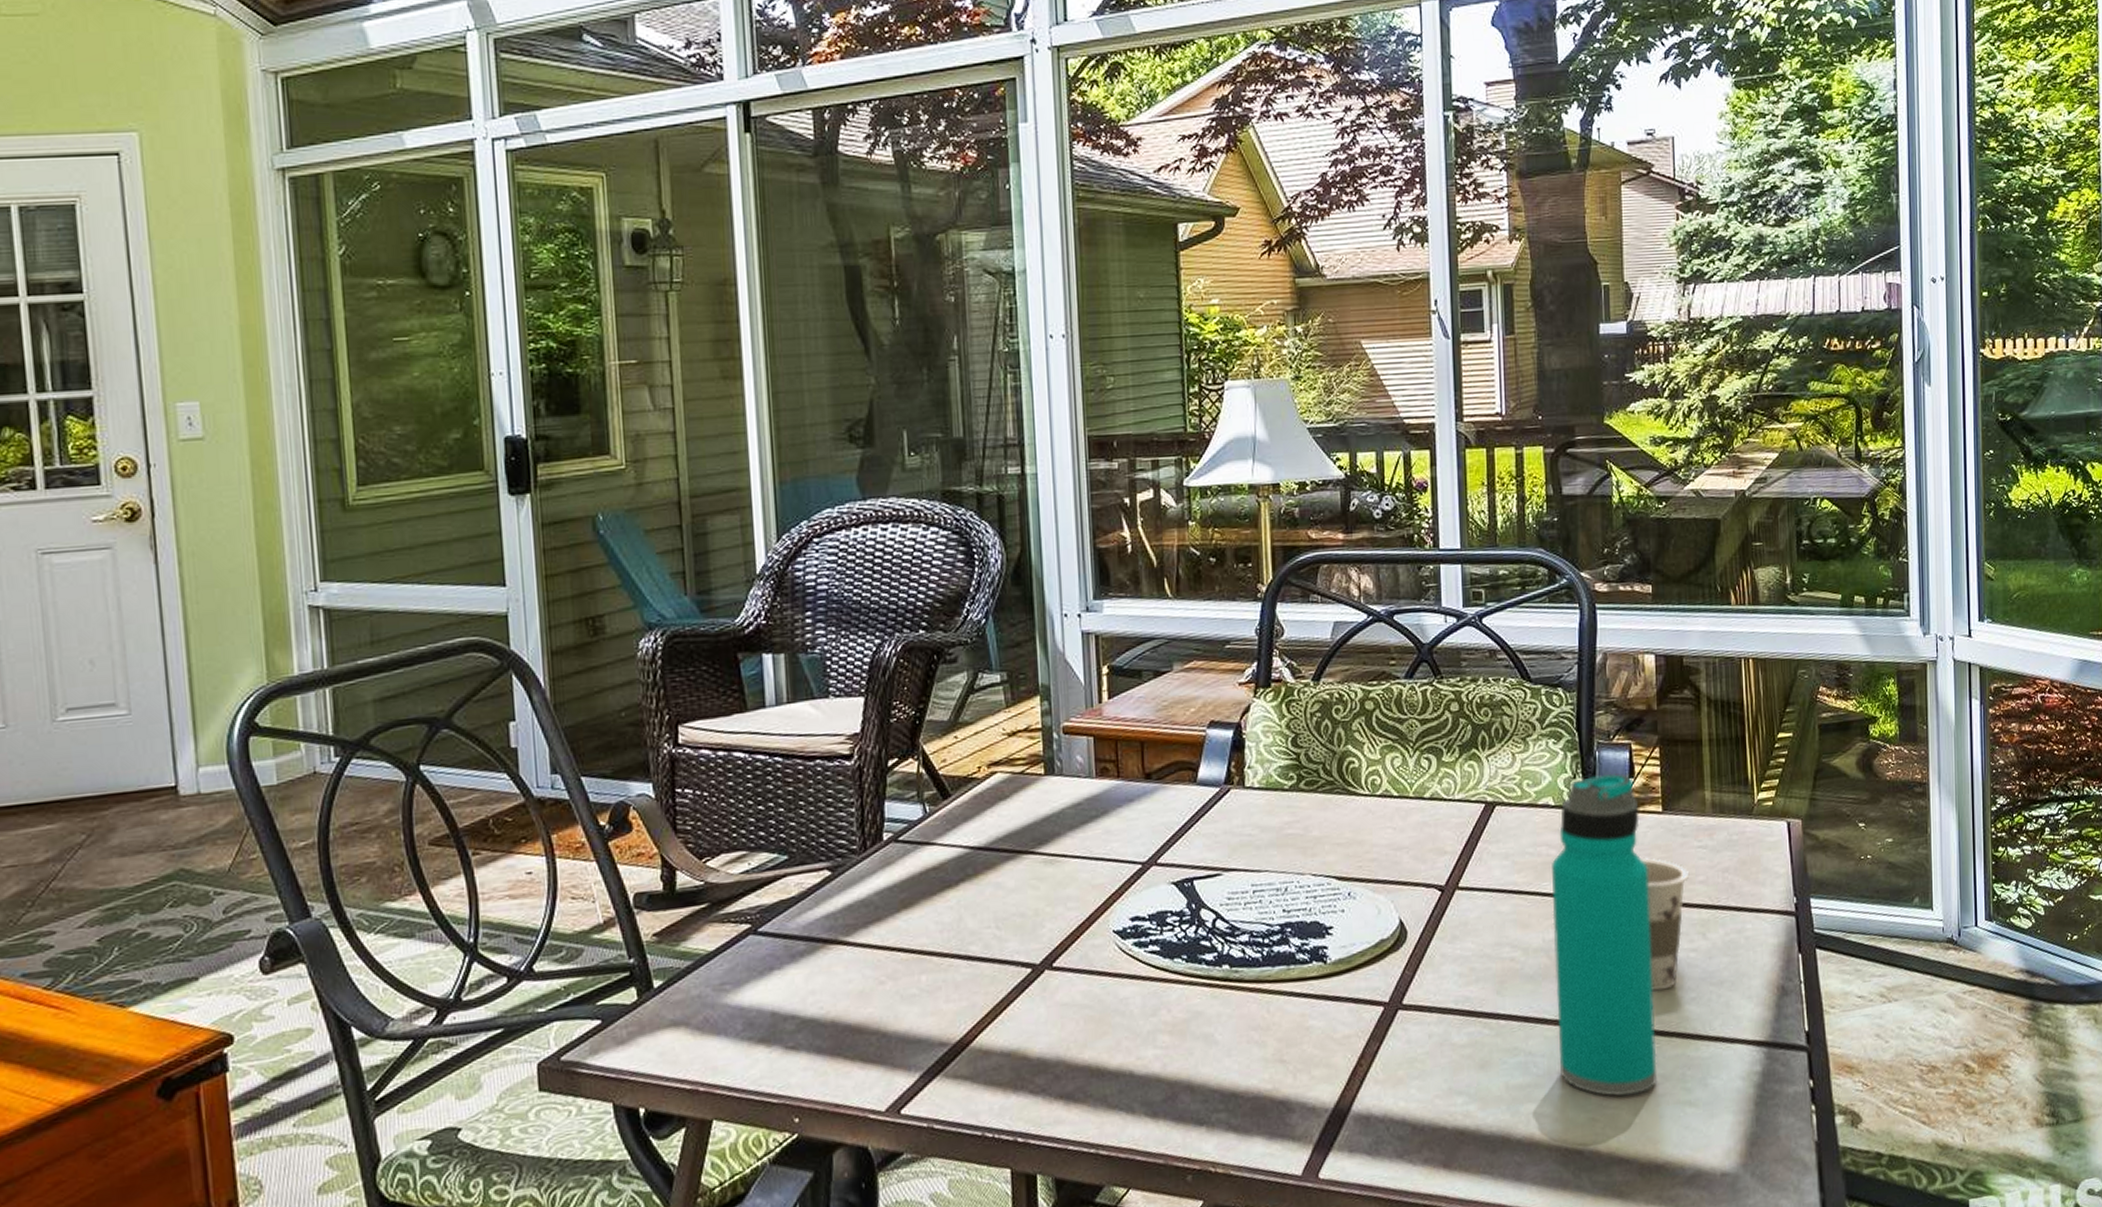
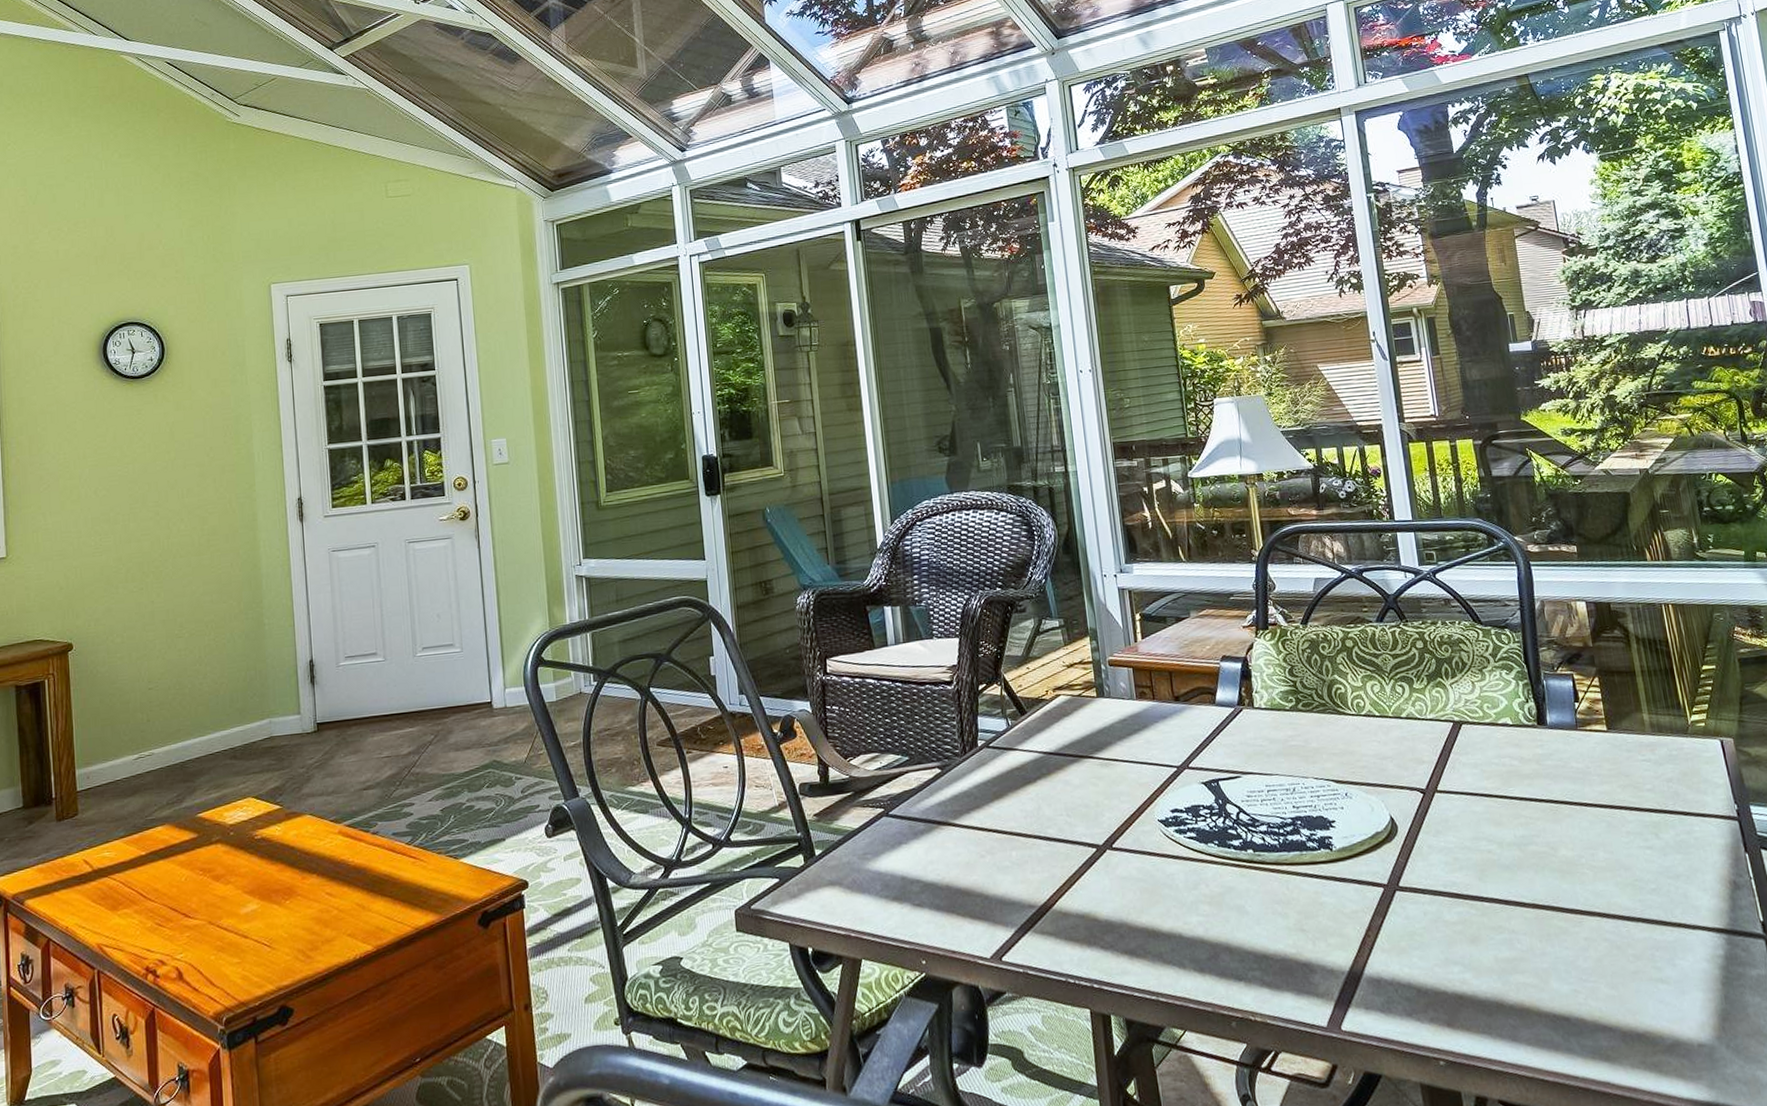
water bottle: present [1552,772,1657,1096] -> none [1515,698,1629,972]
cup: present [1641,857,1689,991] -> none [1592,768,1638,882]

